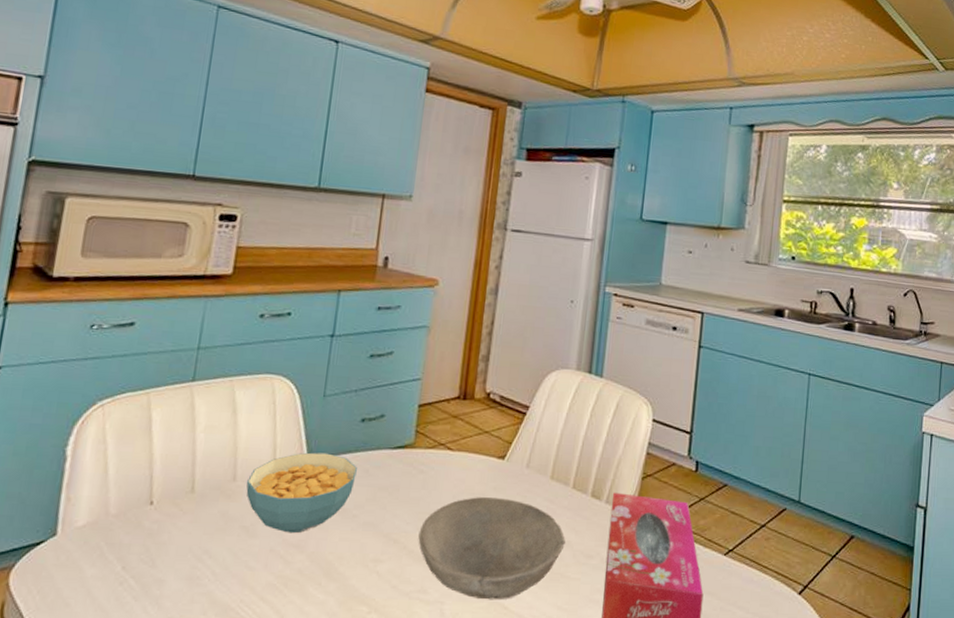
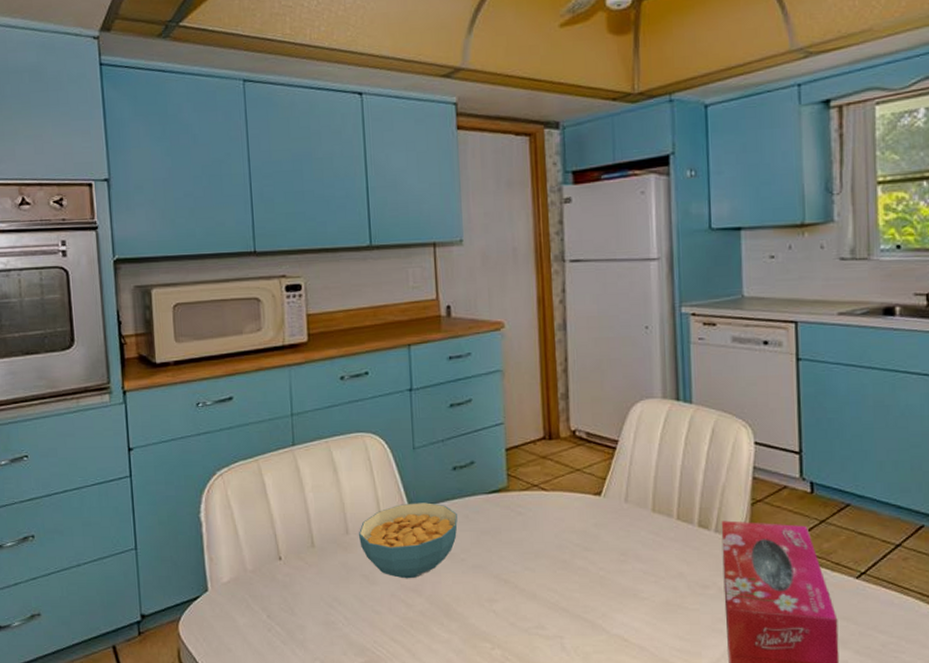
bowl: present [418,497,566,600] -> none [527,534,678,633]

